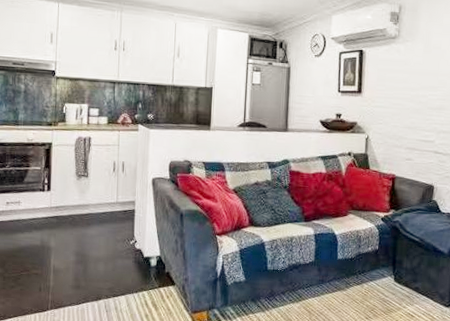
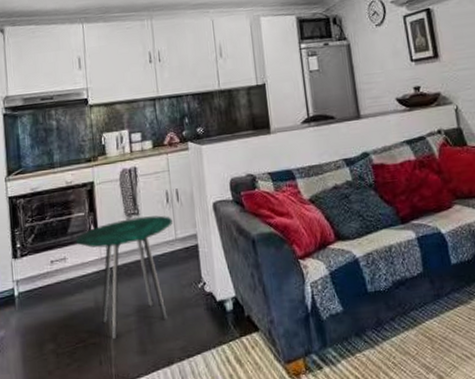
side table: none [30,178,116,273] -> present [75,215,172,339]

